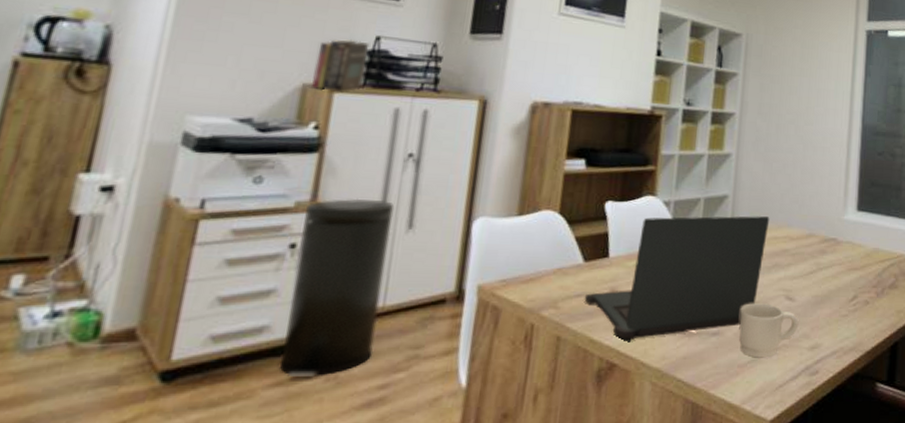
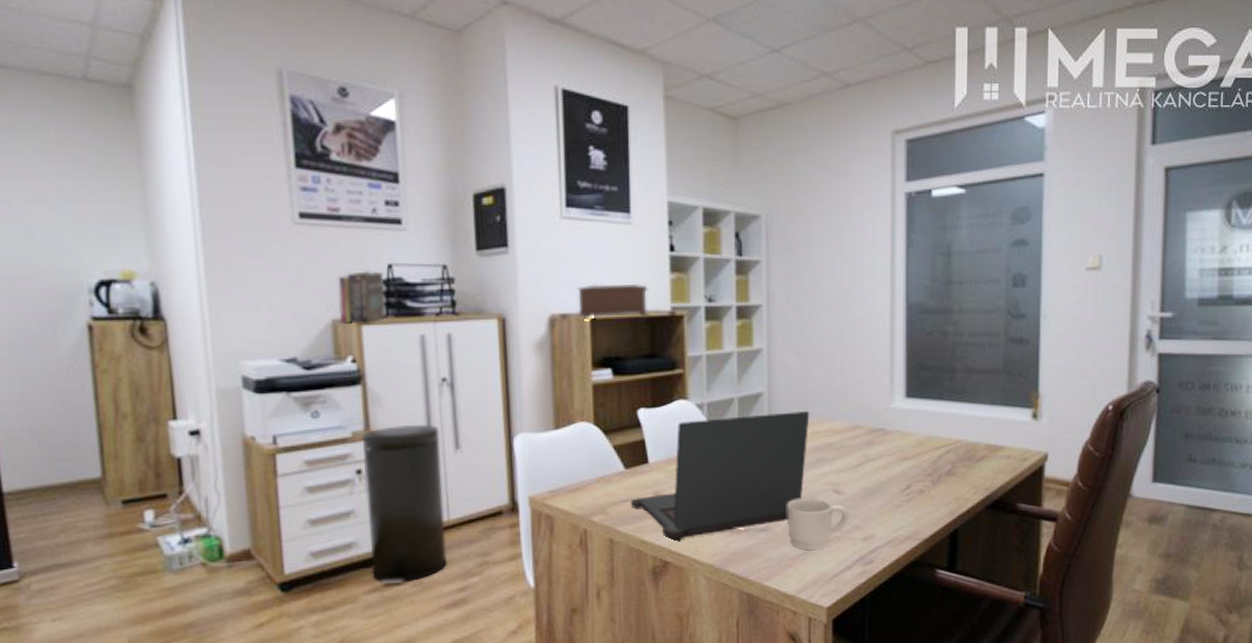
decorative box: none [558,77,632,114] -> present [576,283,650,319]

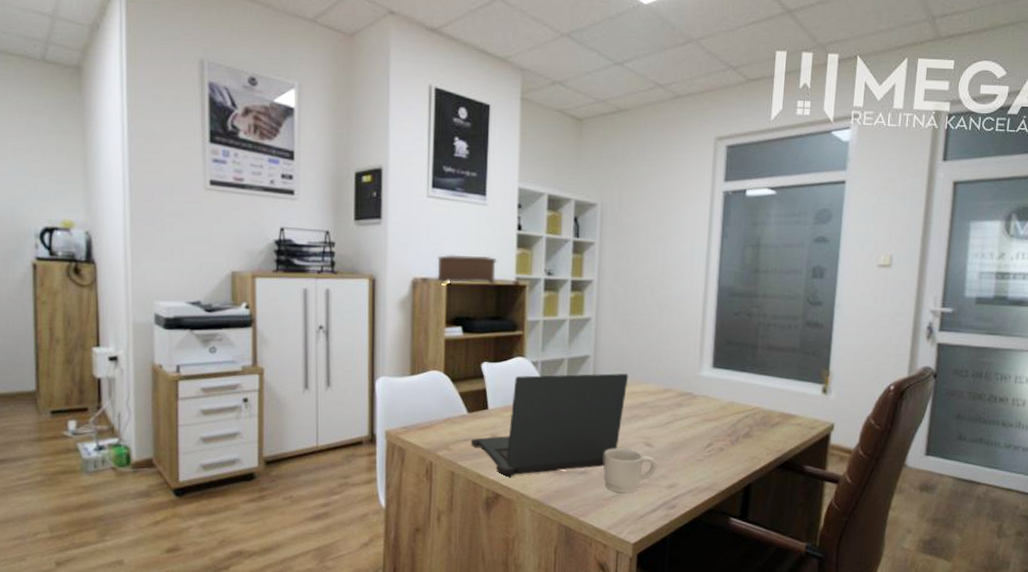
books: present [338,271,386,325] -> none [237,232,276,277]
pedal bin: present [362,424,447,584] -> none [249,363,314,496]

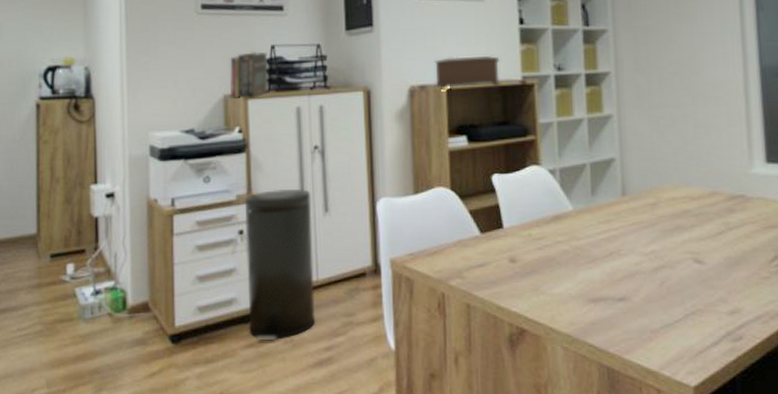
books: none [237,232,276,277] -> present [230,52,268,99]
pedal bin: none [249,363,314,496] -> present [245,188,315,340]
laptop: present [470,373,629,476] -> none [486,177,665,306]
mug: present [603,448,657,494] -> none [644,267,713,323]

